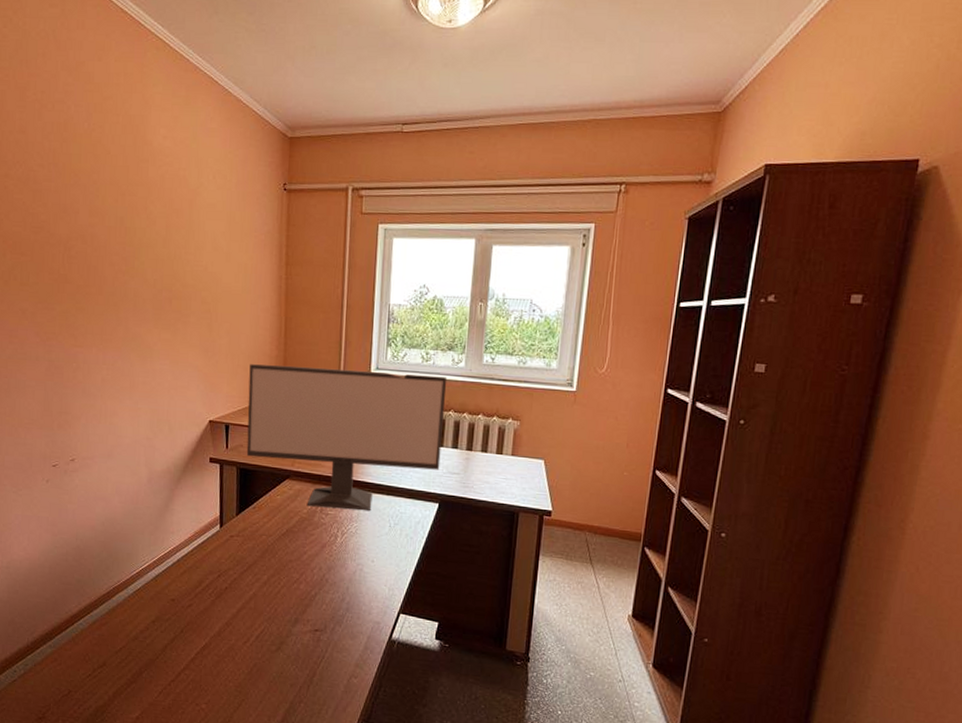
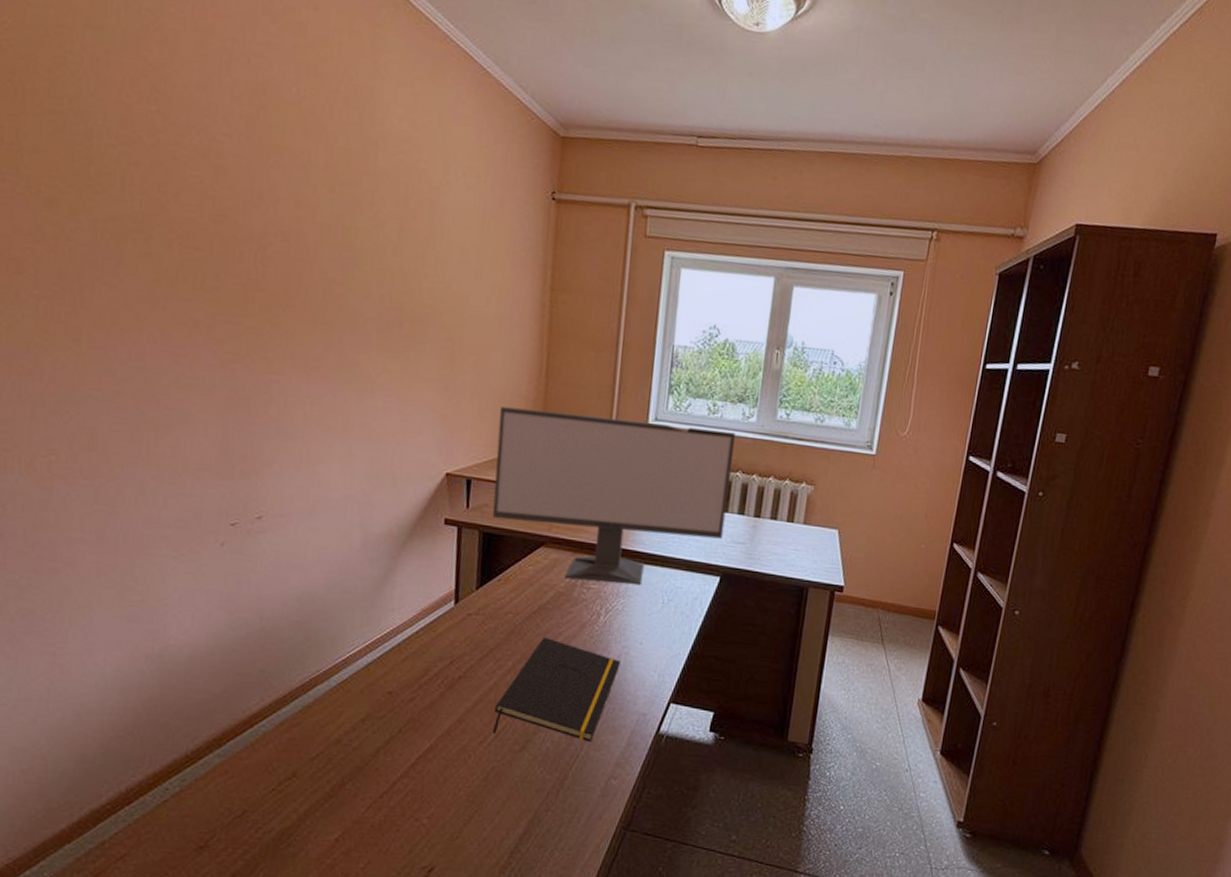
notepad: none [253,556,356,646] -> present [492,637,620,743]

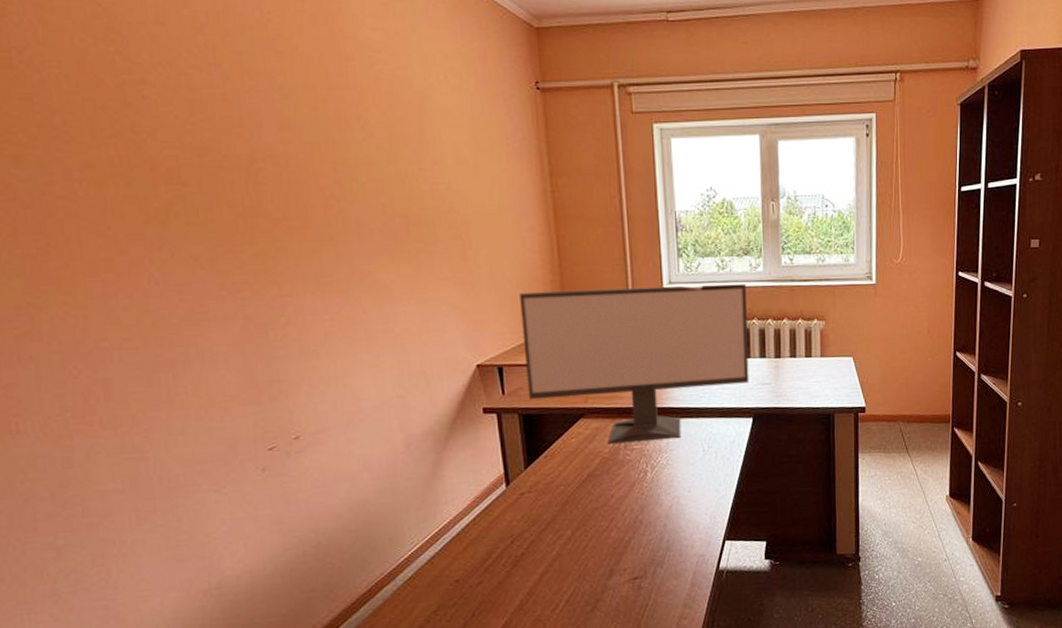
notepad: present [492,637,620,743] -> none [561,502,673,599]

